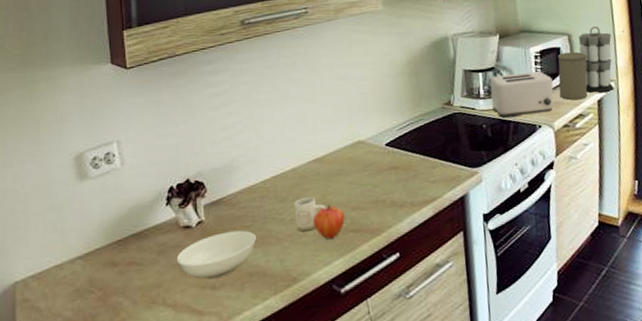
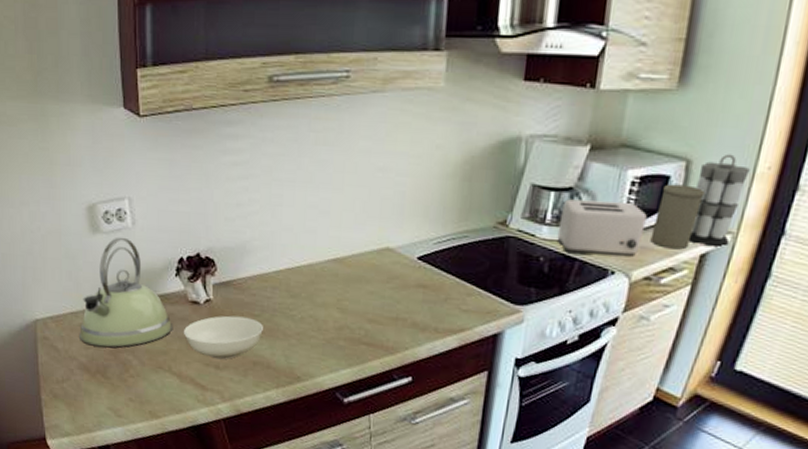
kettle: none [64,178,166,297] -> present [79,237,173,348]
mug: present [294,197,326,232] -> none [305,298,341,334]
fruit: present [312,203,345,239] -> none [323,310,359,347]

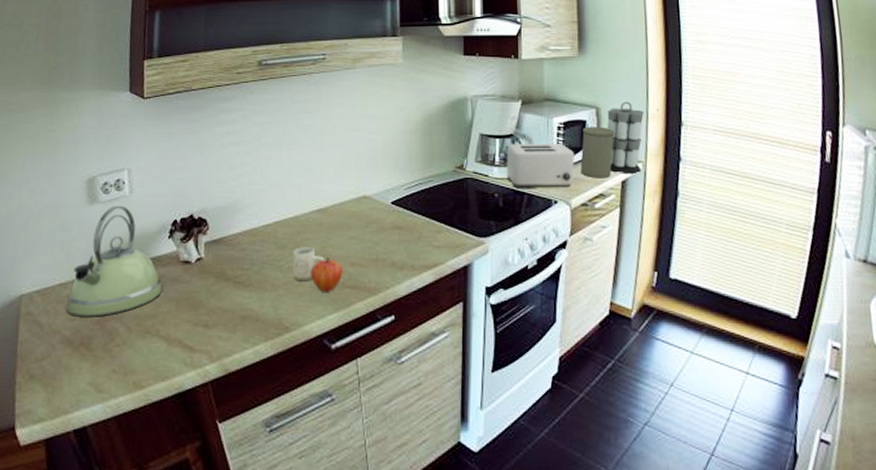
bowl: present [183,315,263,360] -> none [173,272,252,318]
mug: none [305,298,341,334] -> present [292,247,325,282]
fruit: none [323,310,359,347] -> present [310,256,343,292]

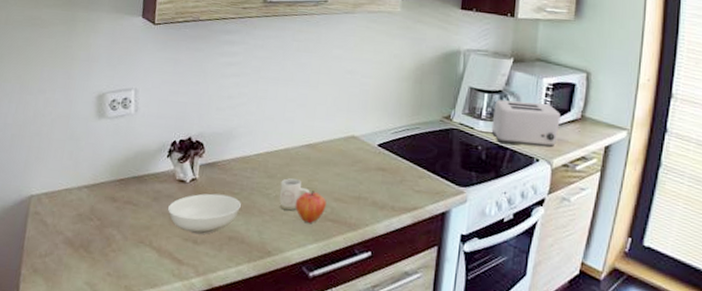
kettle: present [65,205,164,317] -> none [69,122,159,223]
bowl: none [173,272,252,318] -> present [167,193,241,235]
canister: present [580,126,615,179] -> none [565,90,603,142]
spice rack: present [607,101,644,173] -> none [594,68,634,140]

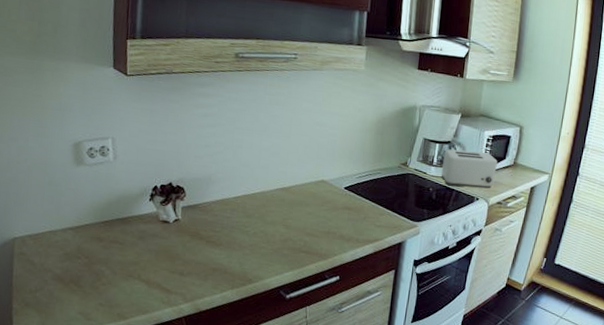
bowl: present [167,193,241,235] -> none [153,232,223,268]
mug: present [279,178,311,211] -> none [257,217,286,245]
fruit: present [295,189,326,223] -> none [272,226,300,255]

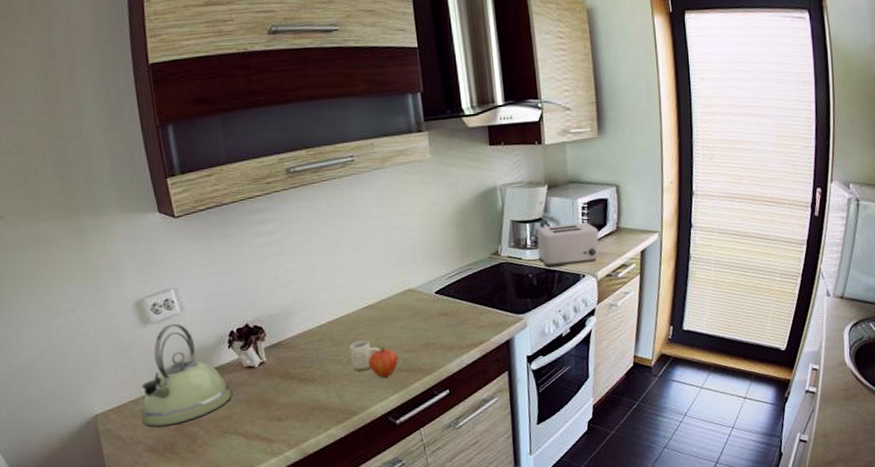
kettle: none [56,168,145,261] -> present [141,323,233,427]
mug: none [257,217,286,245] -> present [349,340,380,372]
fruit: none [272,226,300,255] -> present [367,346,398,378]

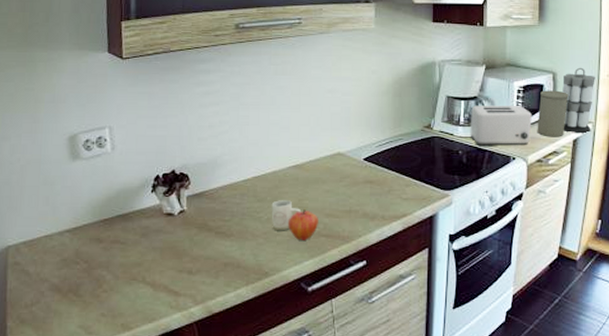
kettle: present [141,323,233,427] -> none [53,161,148,266]
canister: none [604,203,634,251] -> present [537,90,569,137]
spice rack: none [626,177,659,244] -> present [562,67,595,133]

